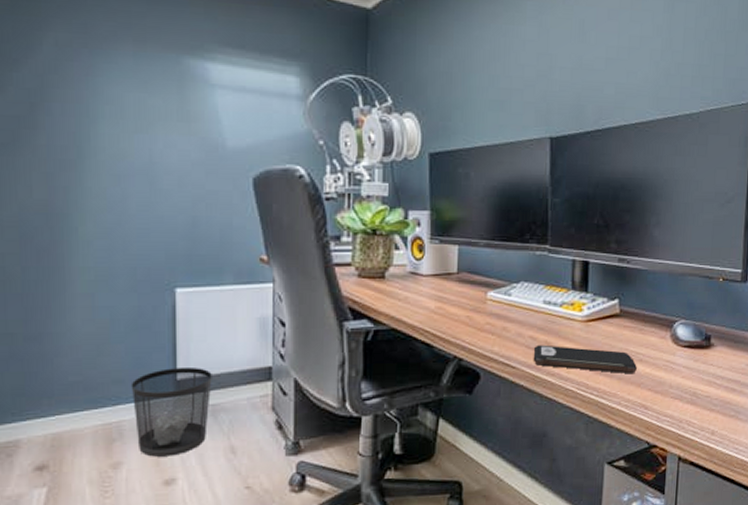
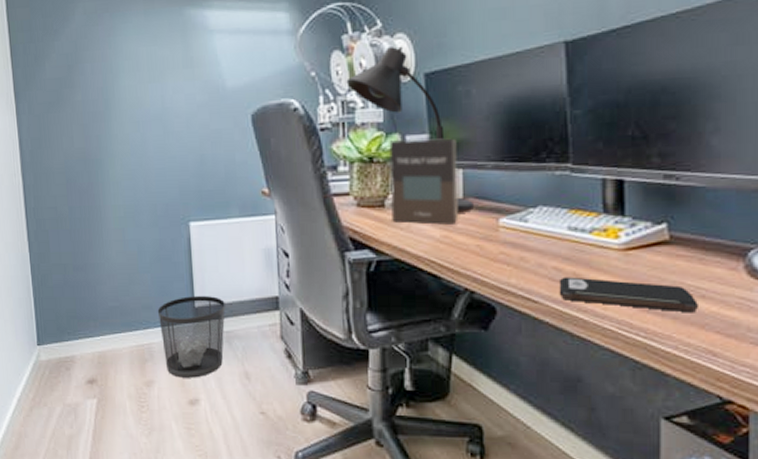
desk lamp: none [354,124,466,288] -> present [346,46,474,215]
books: none [390,213,455,296] -> present [389,138,458,225]

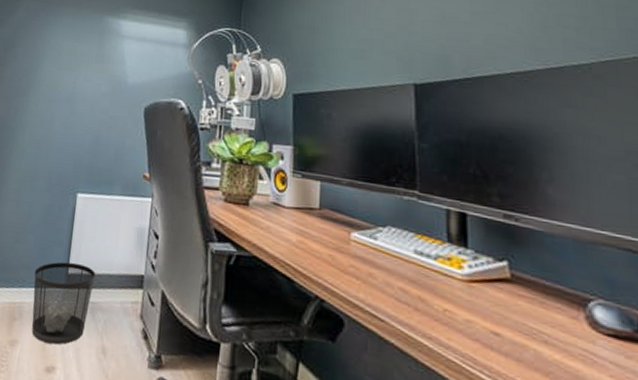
desk lamp: present [346,46,474,215] -> none [227,68,328,223]
books: present [389,138,458,225] -> none [253,146,317,232]
phone: present [558,276,698,313] -> none [404,299,541,358]

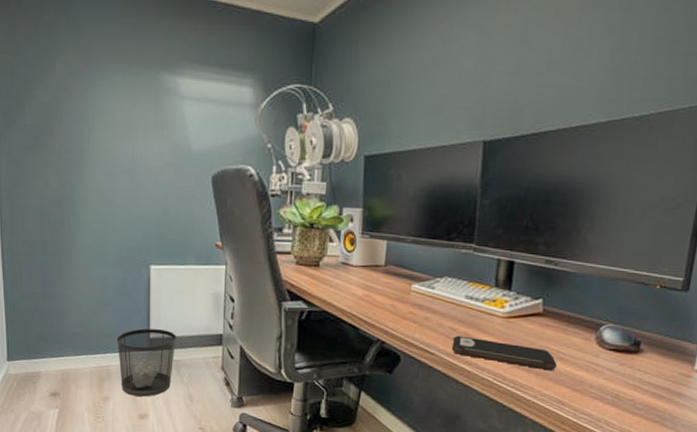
phone: none [404,299,541,358] -> present [451,335,557,371]

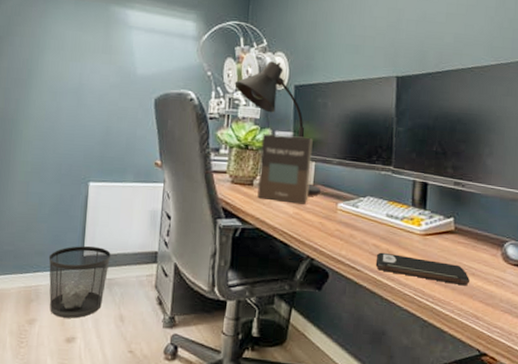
desk lamp: none [297,129,393,278] -> present [234,61,321,197]
books: none [323,210,385,286] -> present [257,133,313,204]

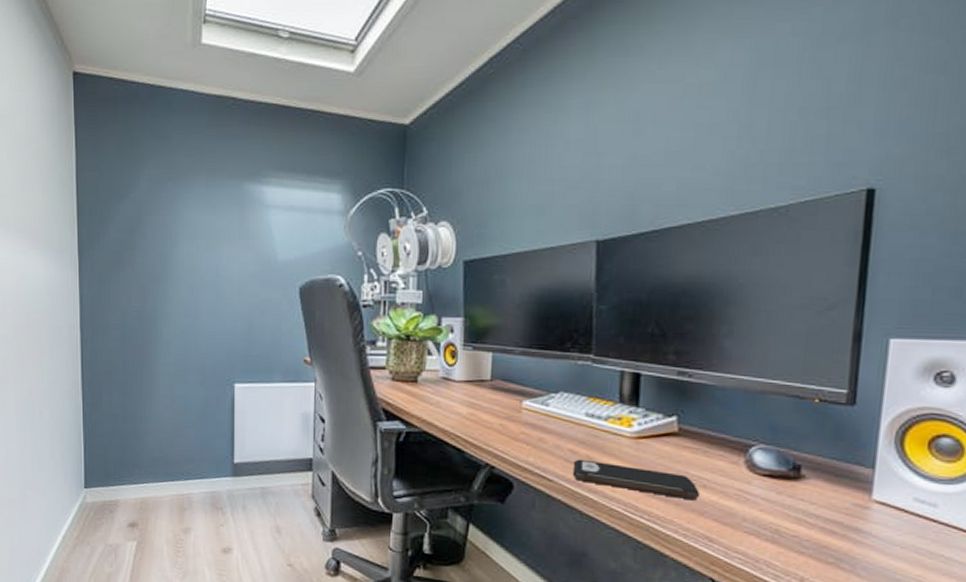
waste bin: present [48,246,111,319] -> none [198,452,262,529]
desk lamp: present [234,61,321,197] -> none [390,234,500,395]
books: present [257,133,313,204] -> none [422,320,489,403]

